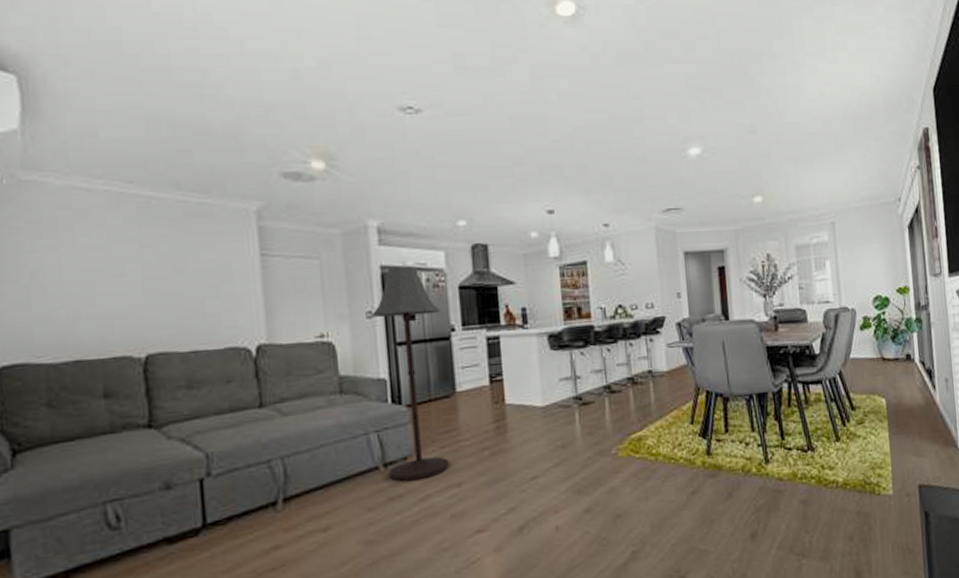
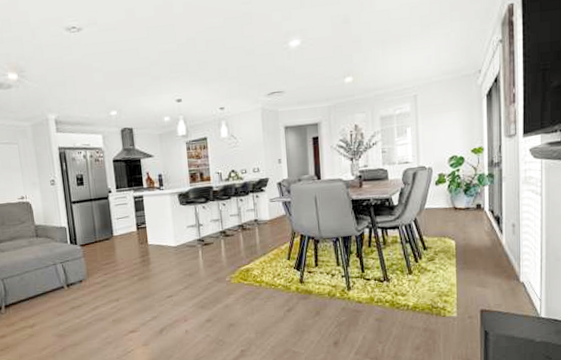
floor lamp: present [371,266,450,481] -> none [53,147,111,296]

